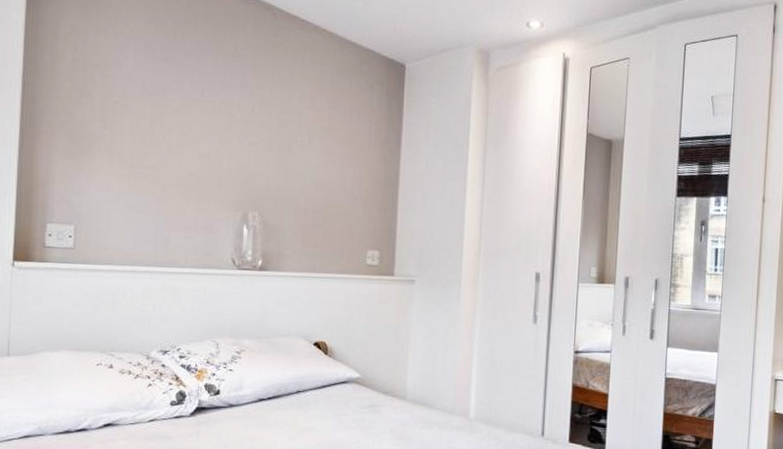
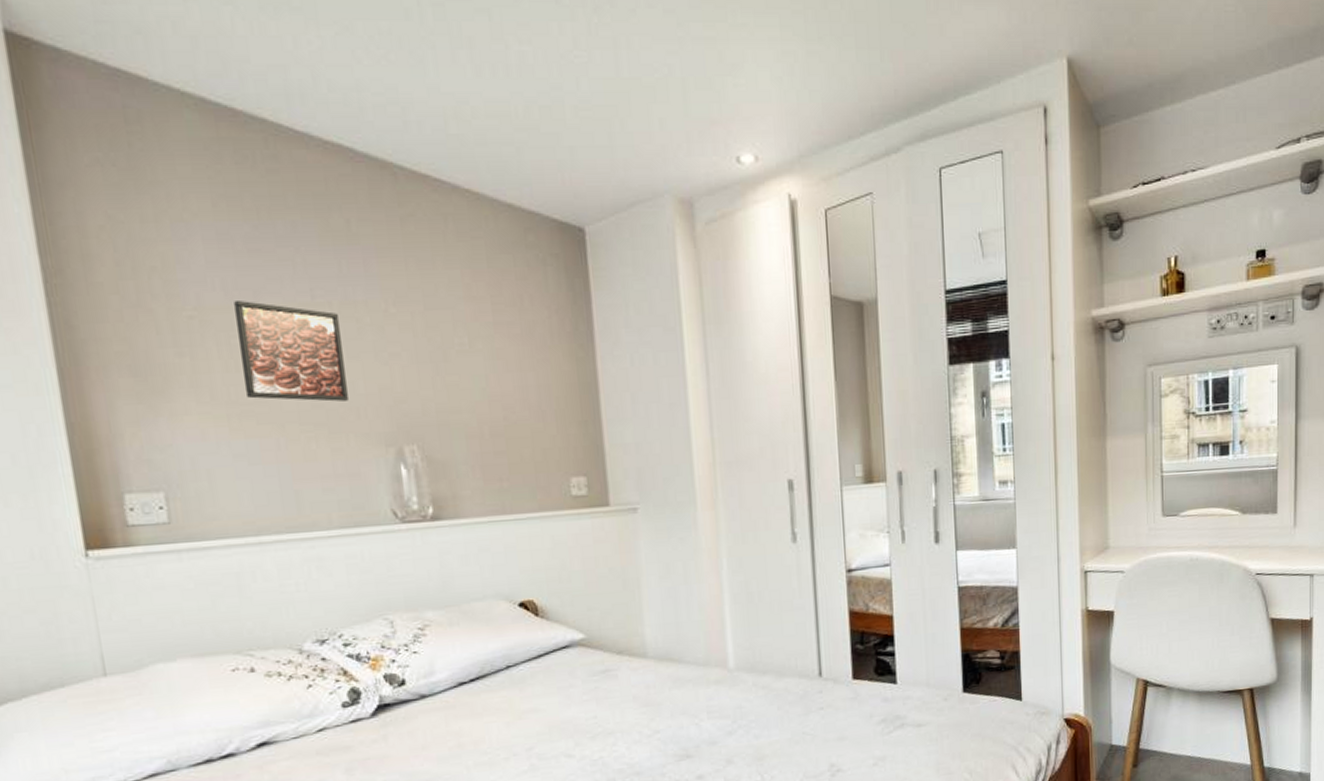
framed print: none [144,94,218,174] -> present [234,301,348,402]

